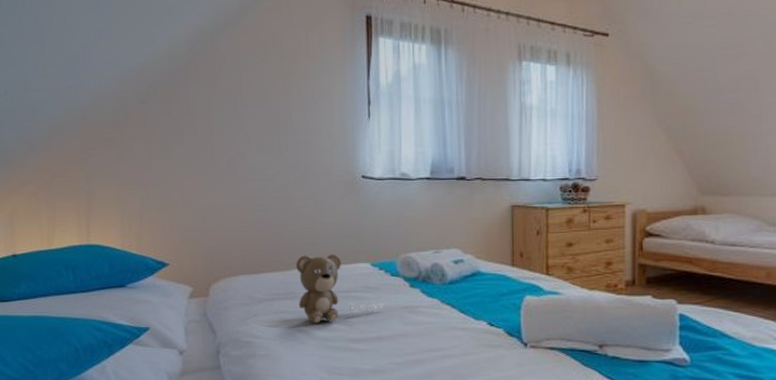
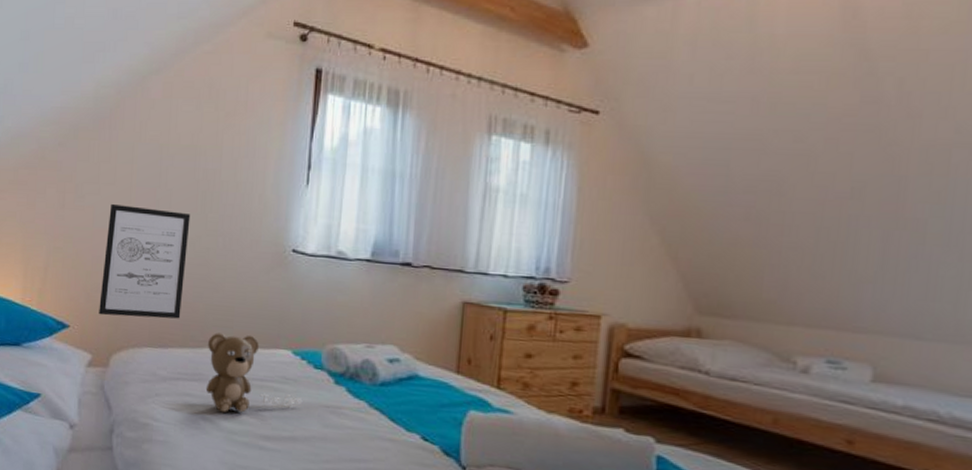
wall art: none [194,151,269,251] -> present [99,203,191,319]

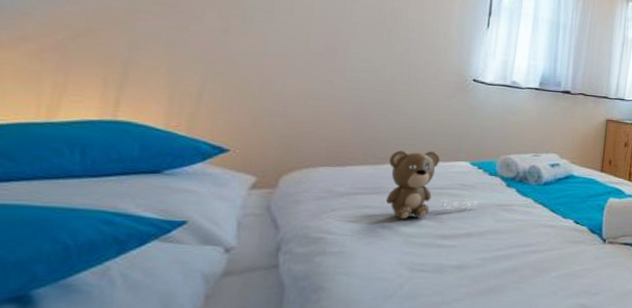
wall art: present [99,203,191,319] -> none [267,32,376,140]

